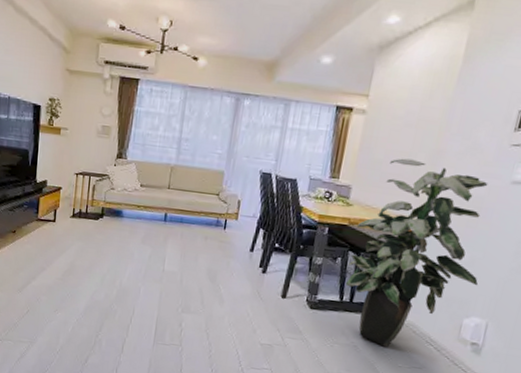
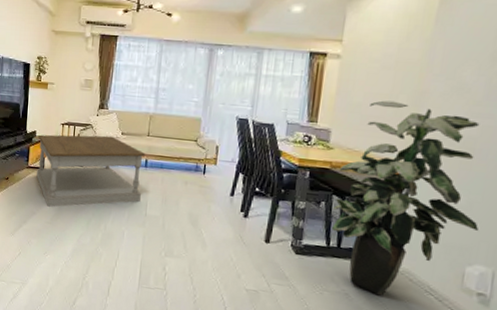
coffee table: none [47,184,166,263] -> present [36,134,146,207]

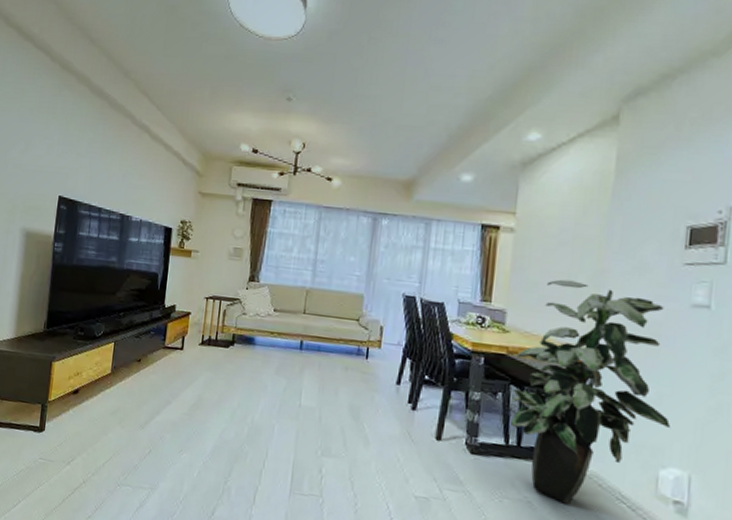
coffee table: present [36,134,146,207] -> none [174,309,301,396]

